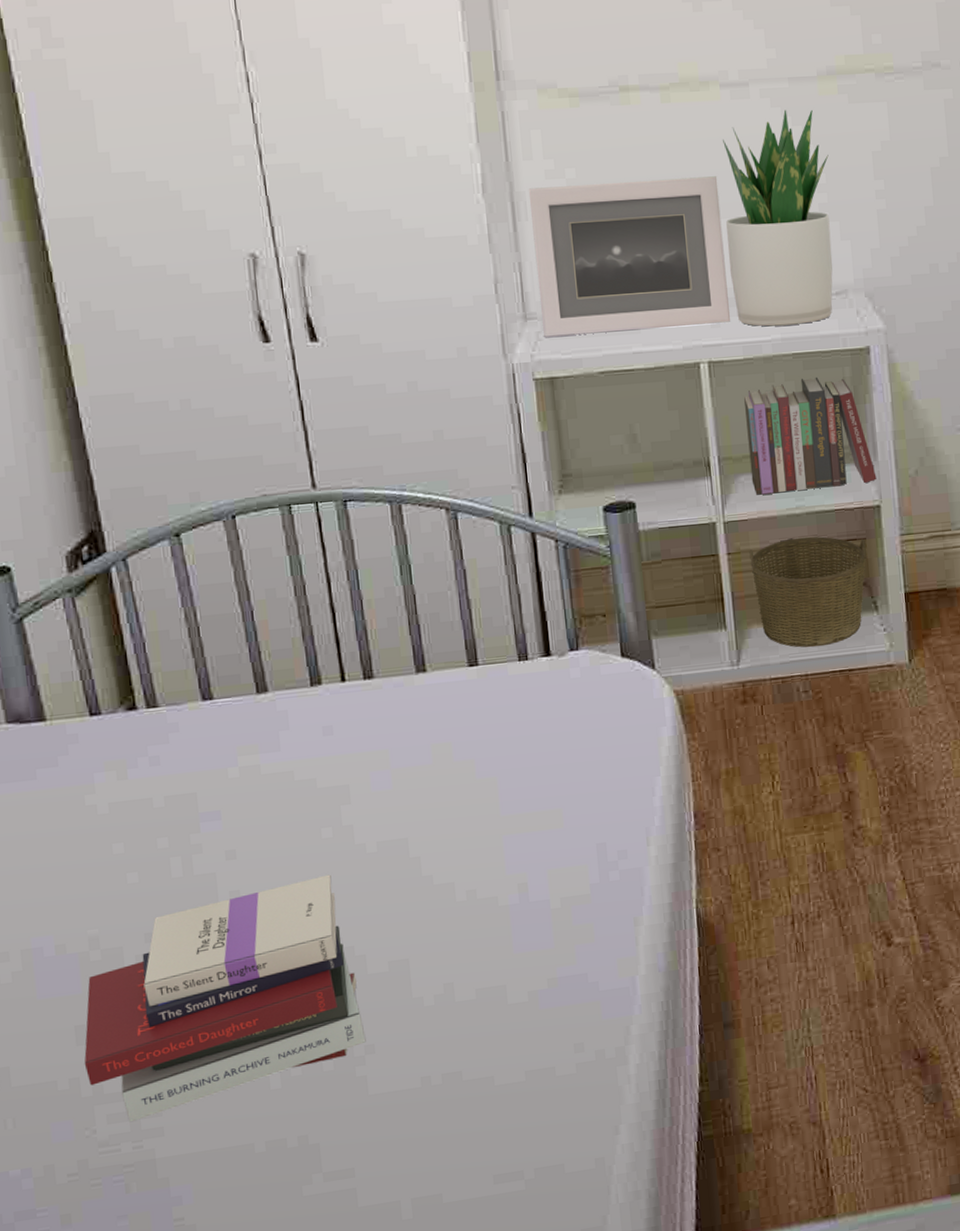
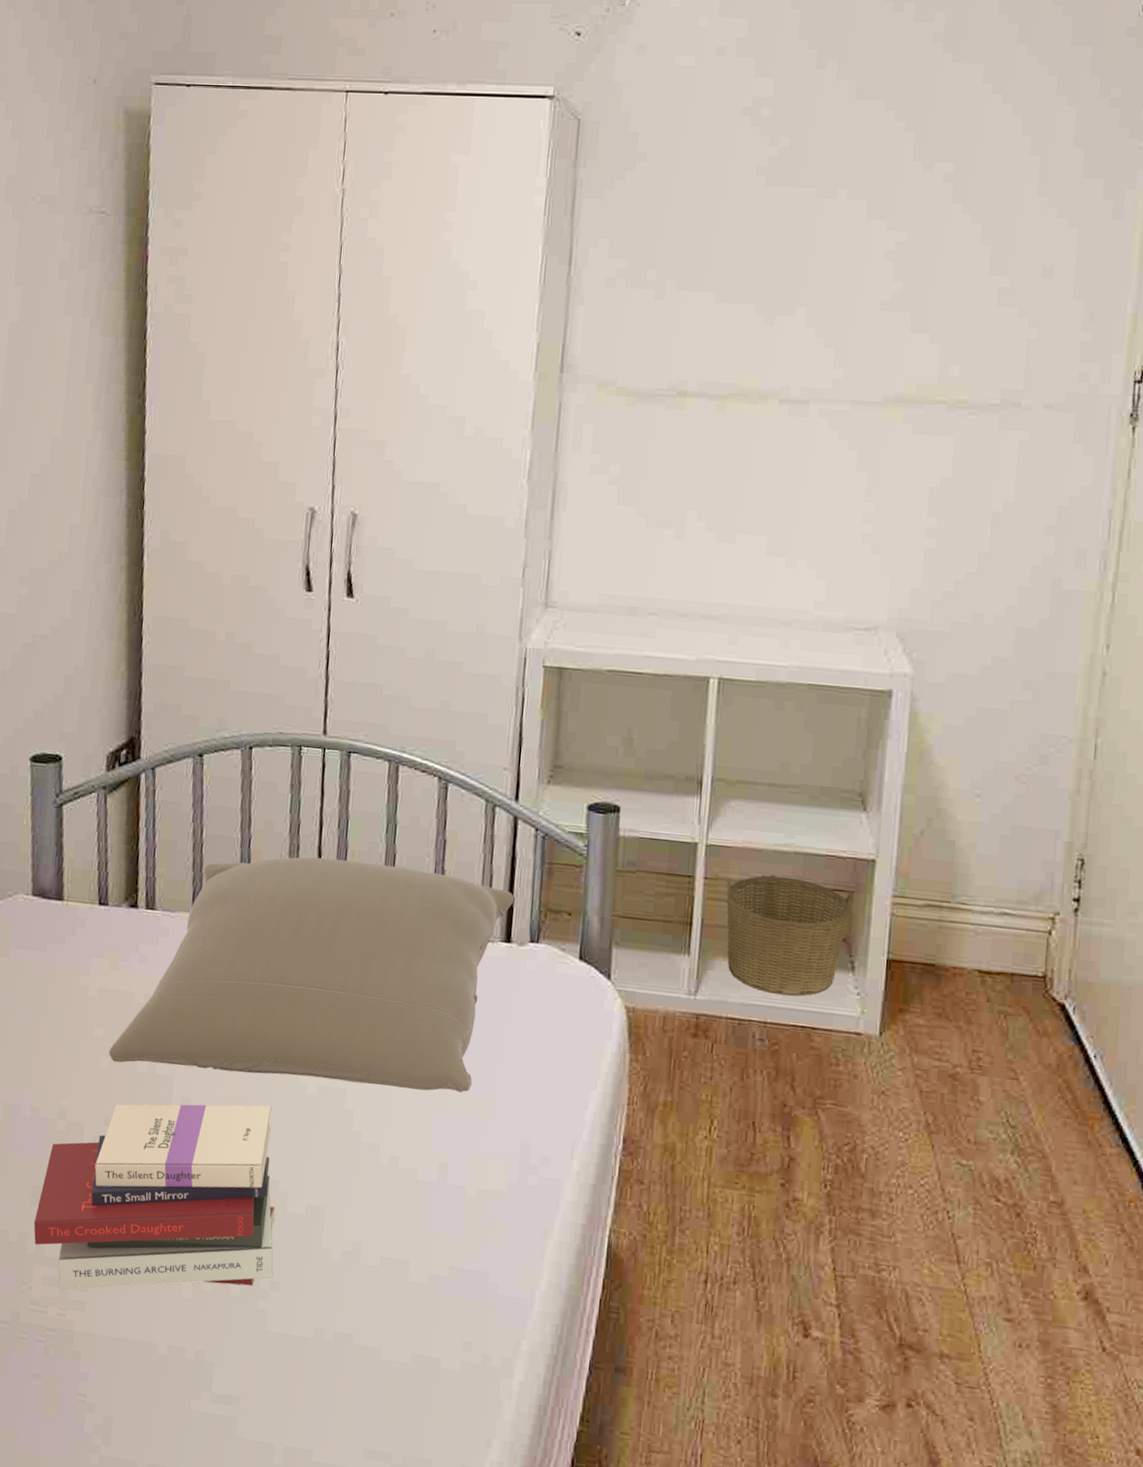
pillow: none [134,603,547,875] -> present [108,857,515,1093]
picture frame: present [528,176,730,337] -> none [561,480,761,641]
planter: present [723,109,833,327] -> none [756,432,882,656]
books: present [744,378,877,495] -> none [742,712,877,834]

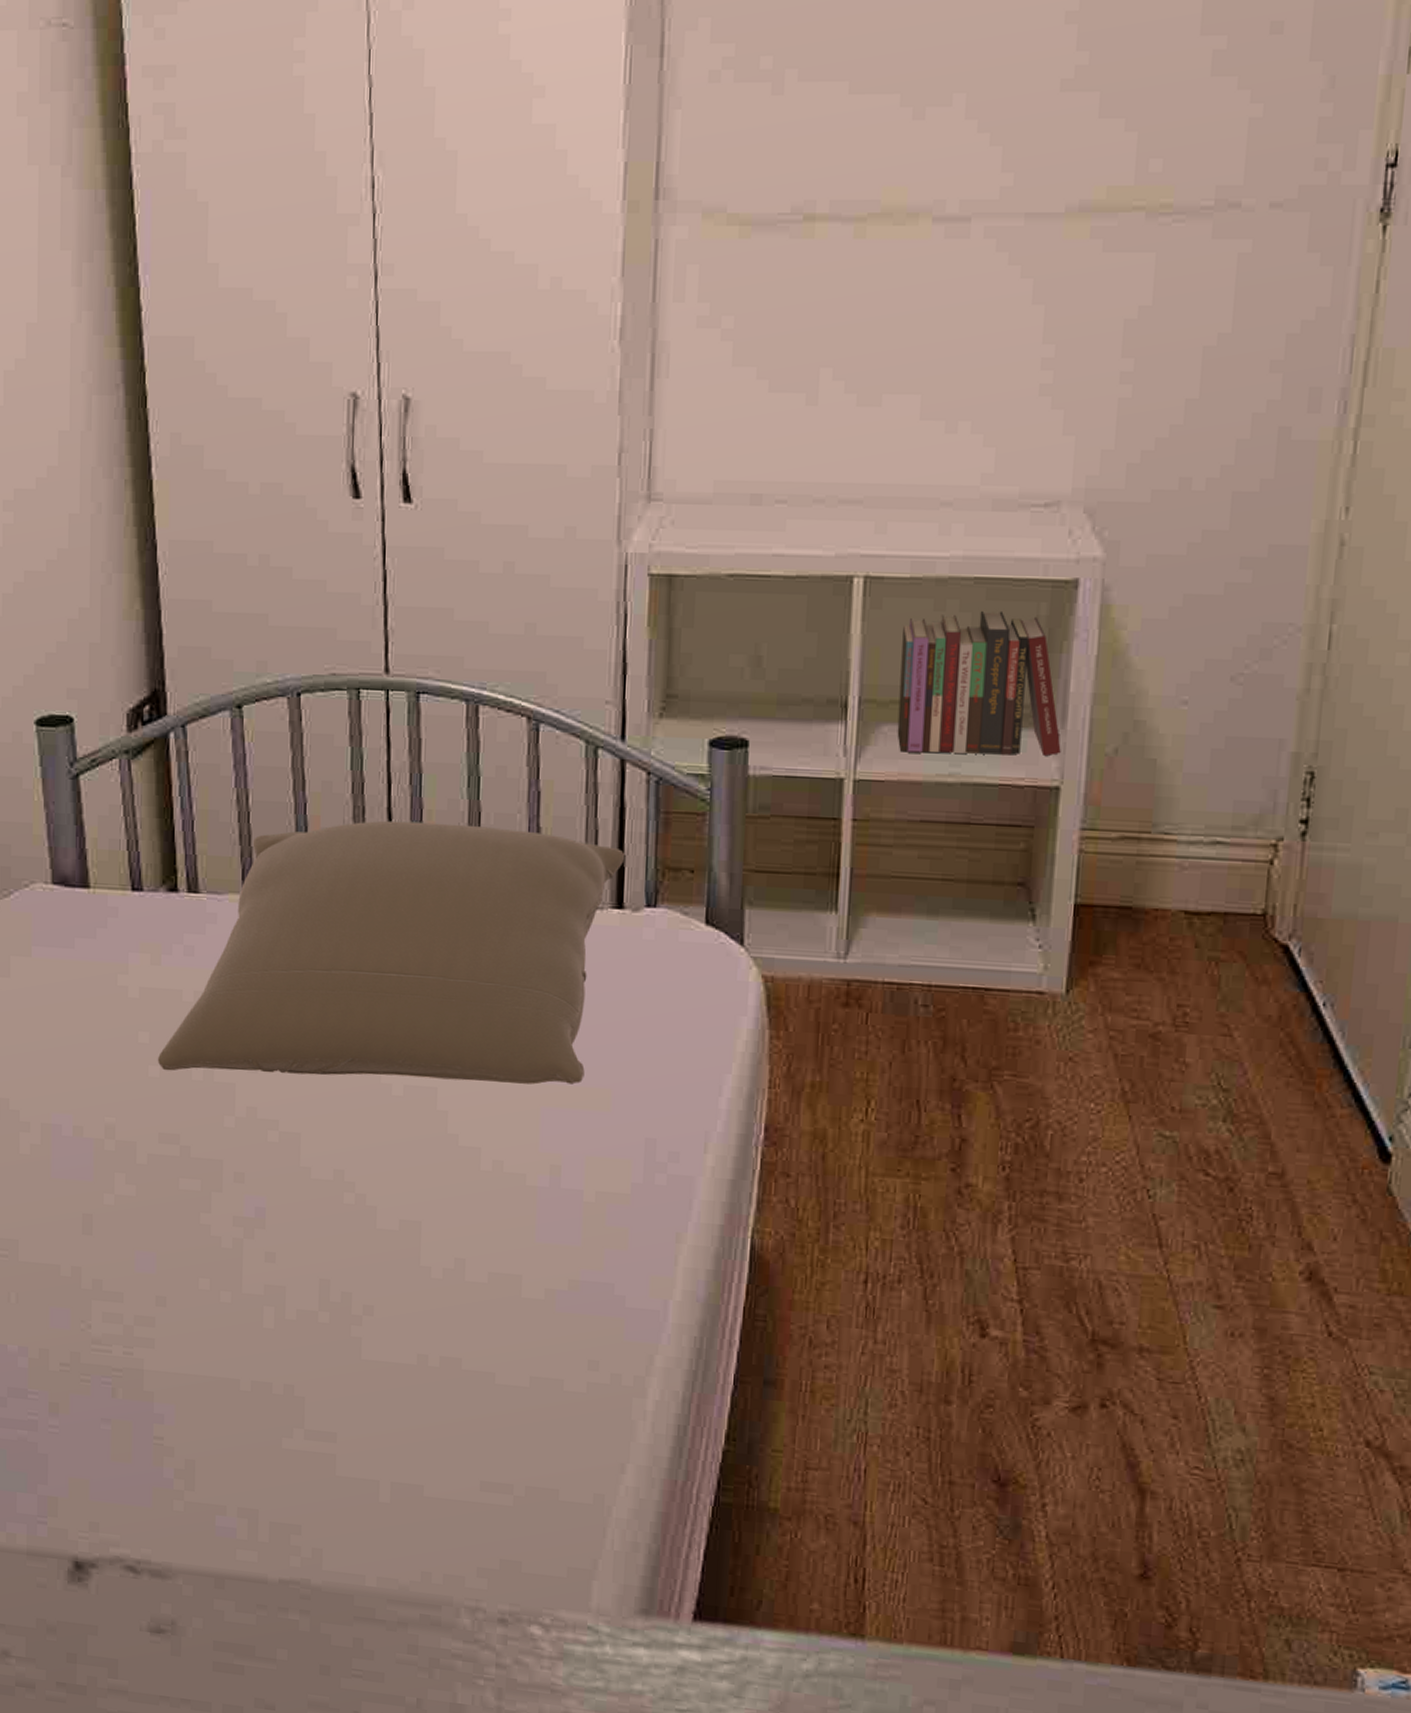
books: present [33,1103,276,1290] -> none [87,1110,366,1326]
basket: present [726,876,854,997] -> none [879,812,1034,954]
books: none [742,712,877,834] -> present [897,611,1061,757]

